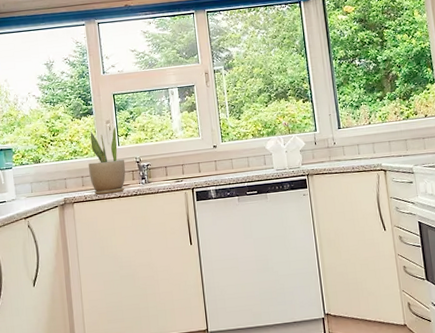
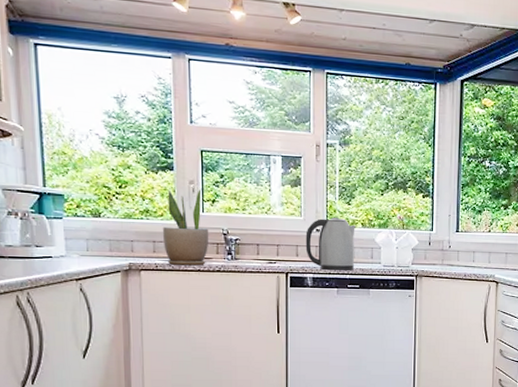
kettle: none [205,132,251,182] -> present [305,217,355,271]

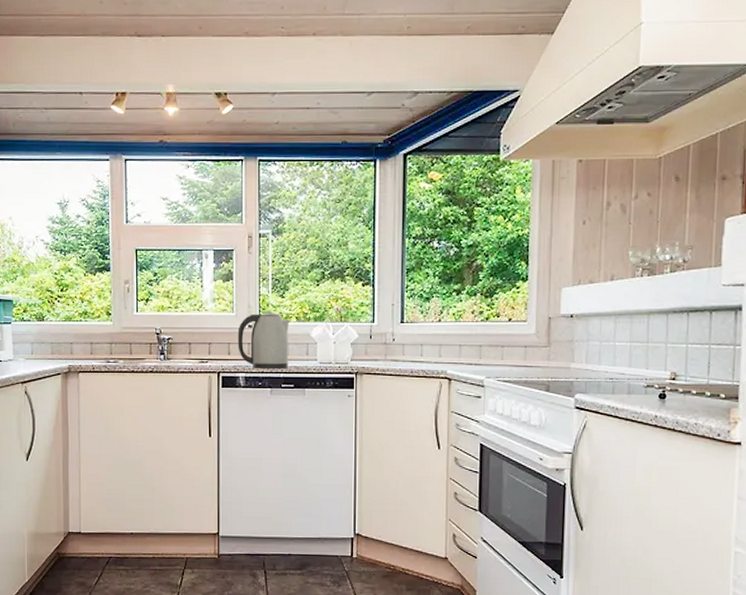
potted plant: present [162,188,209,266] -> none [99,288,143,367]

